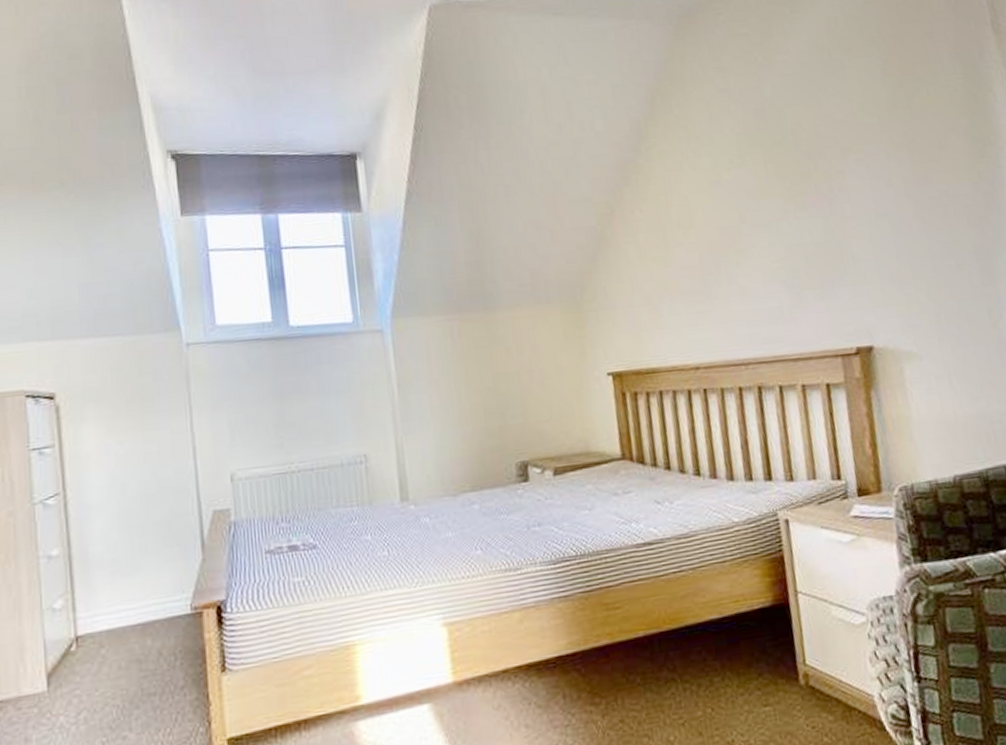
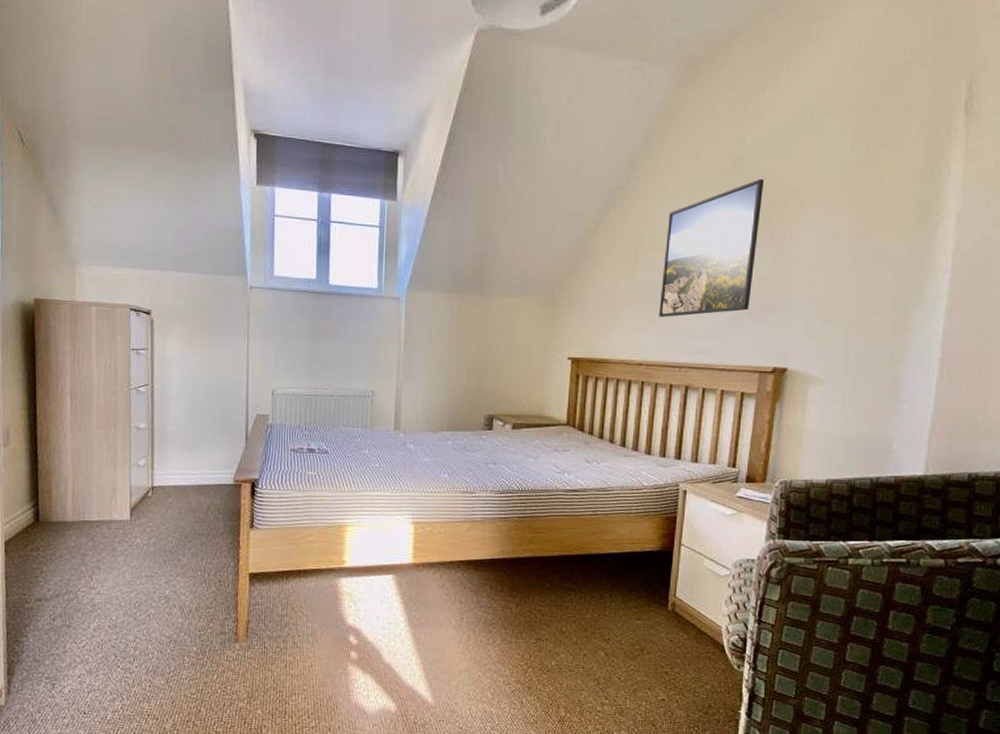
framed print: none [693,131,812,307] -> present [659,179,765,317]

